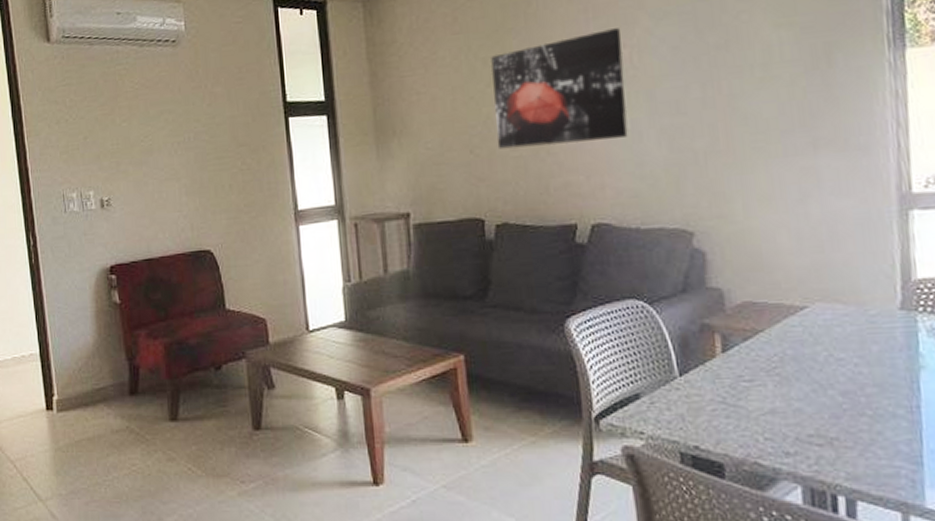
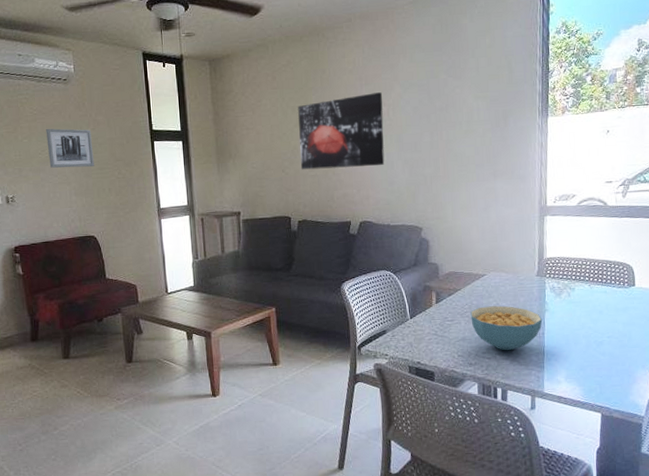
wall art: none [150,105,211,159] -> present [46,128,95,168]
cereal bowl: none [783,358,916,434] -> present [470,305,543,351]

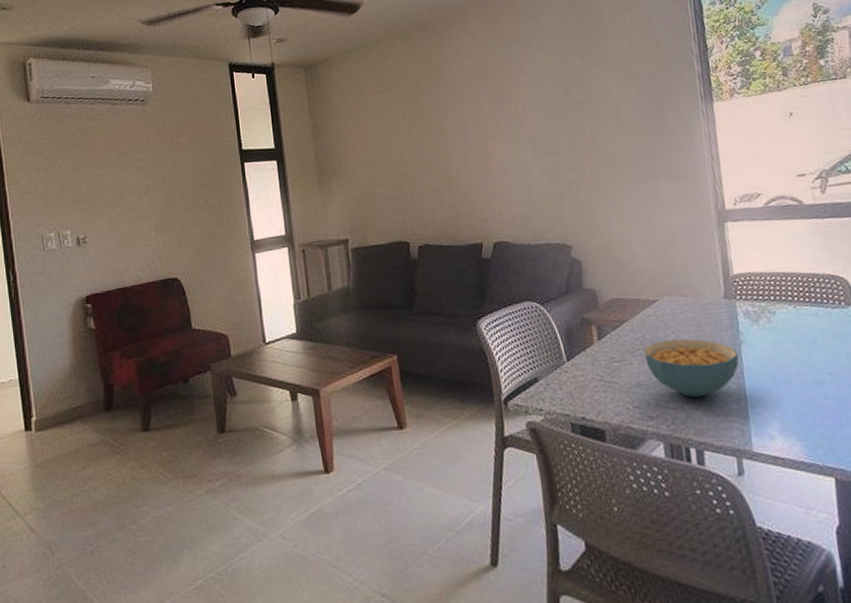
wall art: present [46,128,95,168] -> none [122,154,177,201]
wall art: present [298,92,385,170] -> none [409,88,518,185]

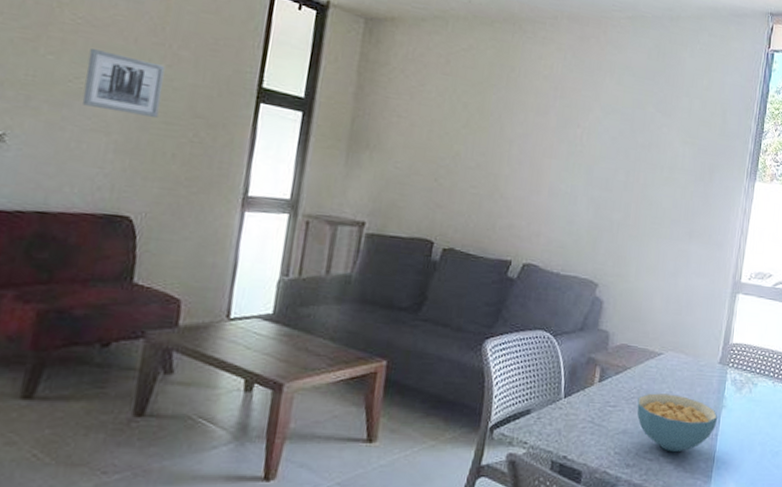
wall art: none [122,154,177,201] -> present [81,49,165,118]

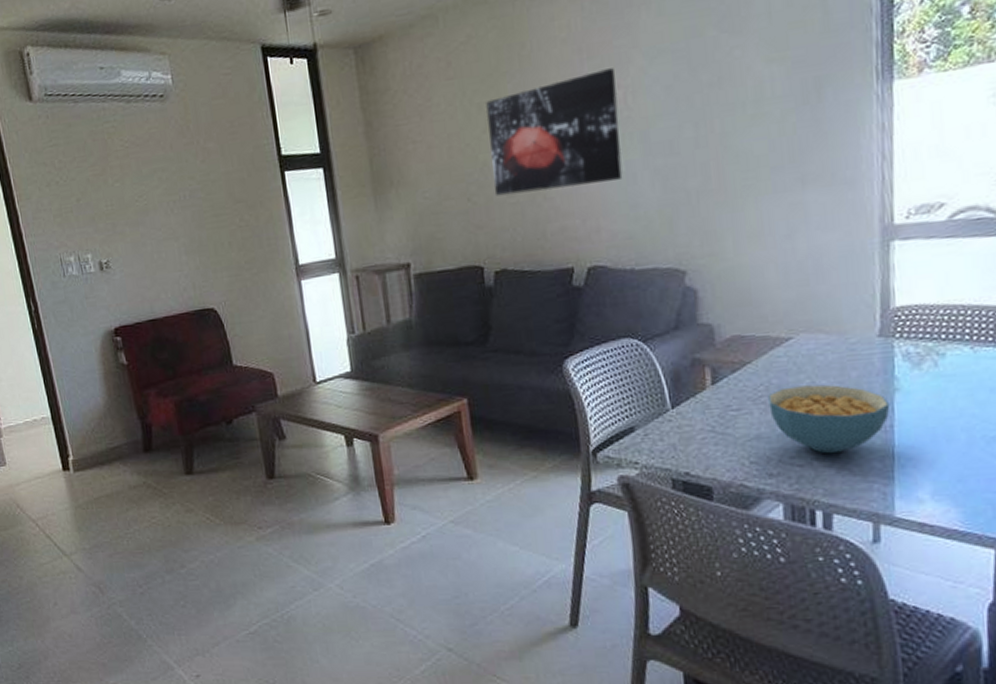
wall art: present [81,49,165,118] -> none [142,162,208,219]
wall art: none [459,102,578,198] -> present [486,68,623,196]

